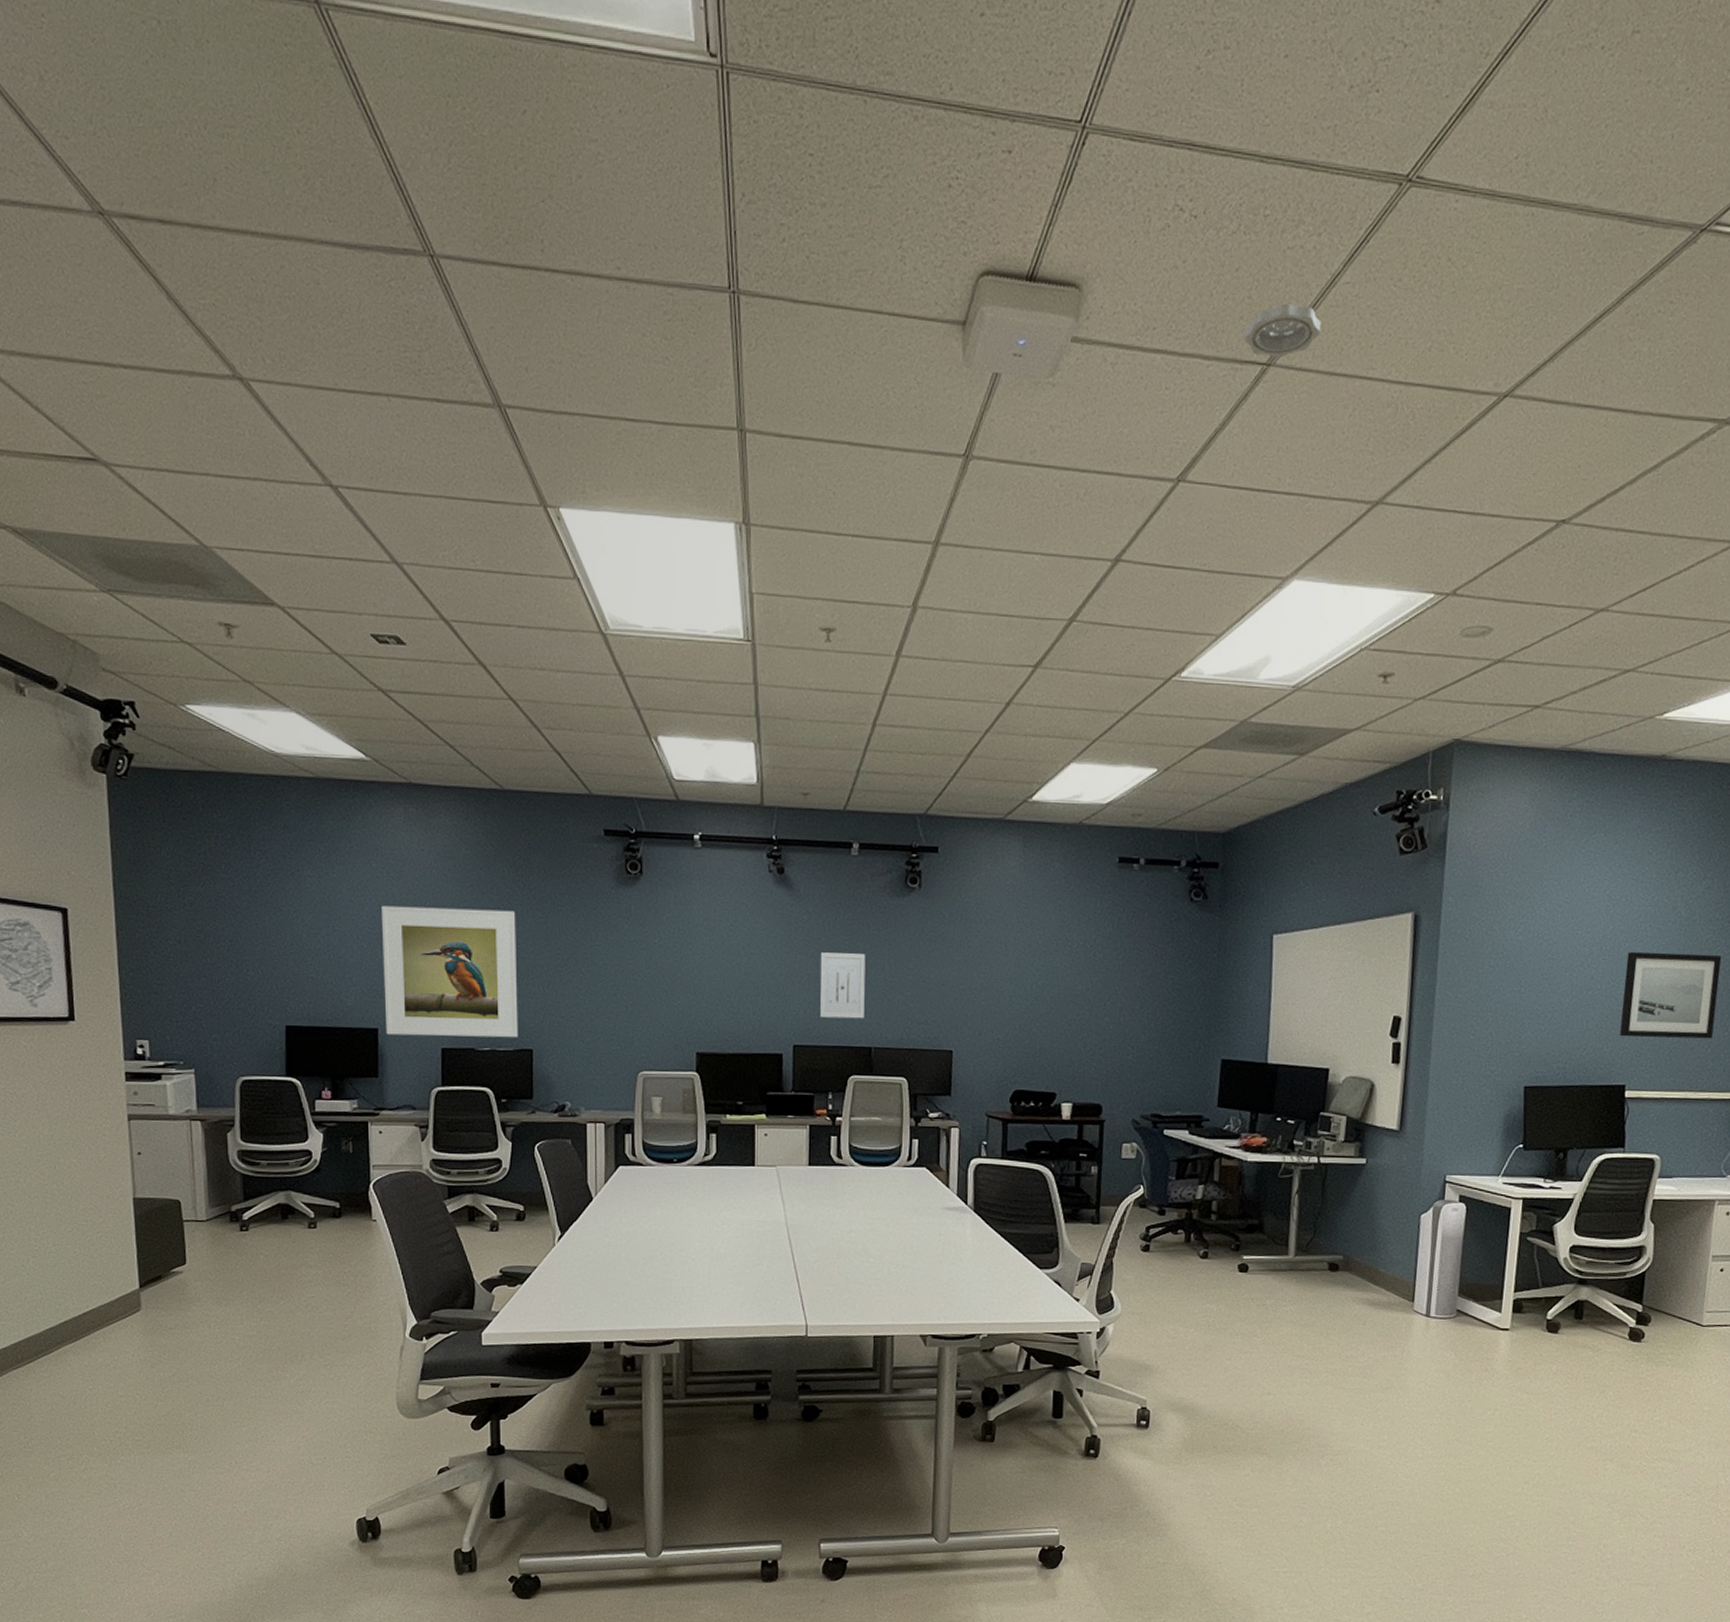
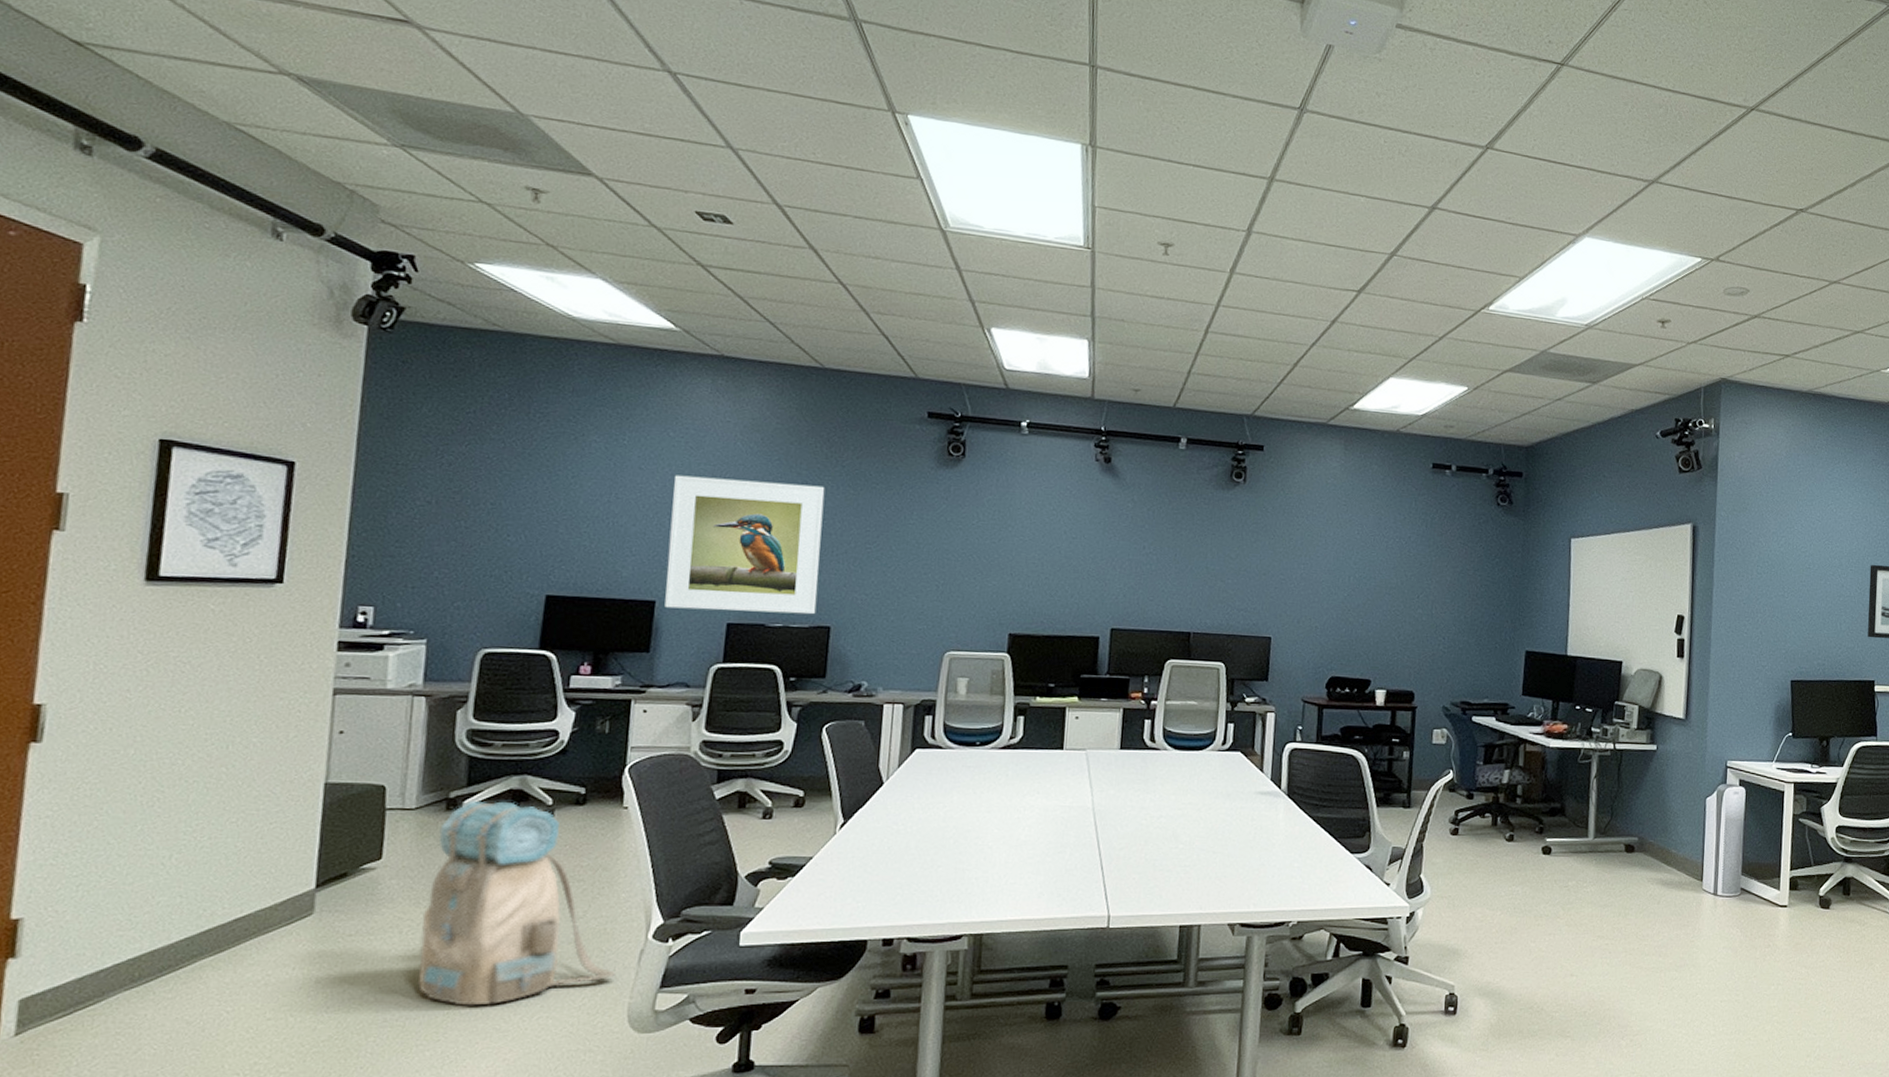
backpack: none [224,1213,383,1391] -> present [417,800,615,1006]
wall art: present [819,952,866,1019] -> none [1140,539,1189,605]
smoke detector: present [1244,303,1322,358] -> none [1542,19,1605,60]

